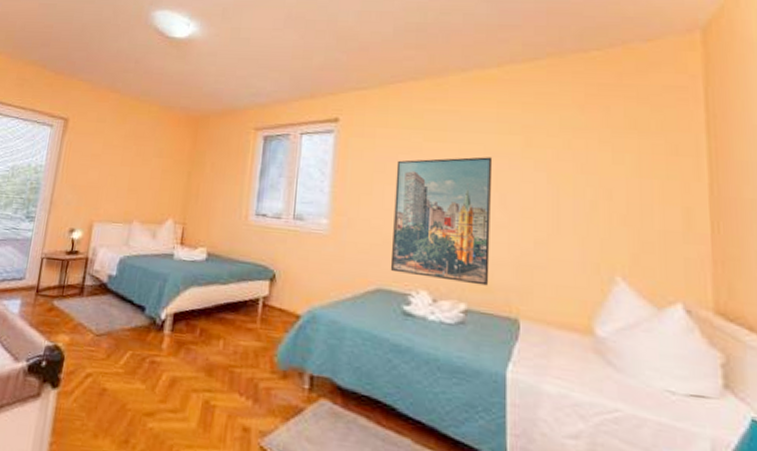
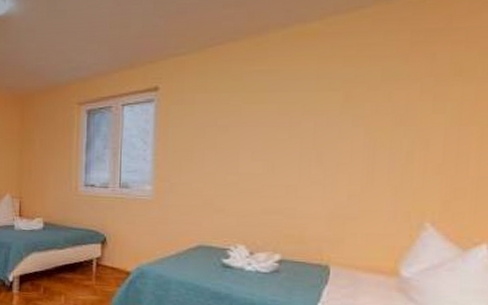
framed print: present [390,157,493,286] -> none [210,115,311,238]

